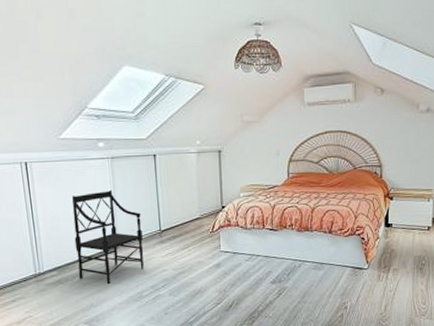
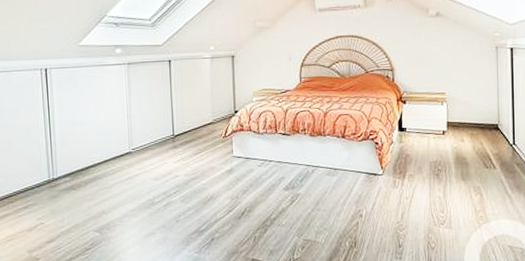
armchair: present [71,189,144,285] -> none [88,94,157,191]

